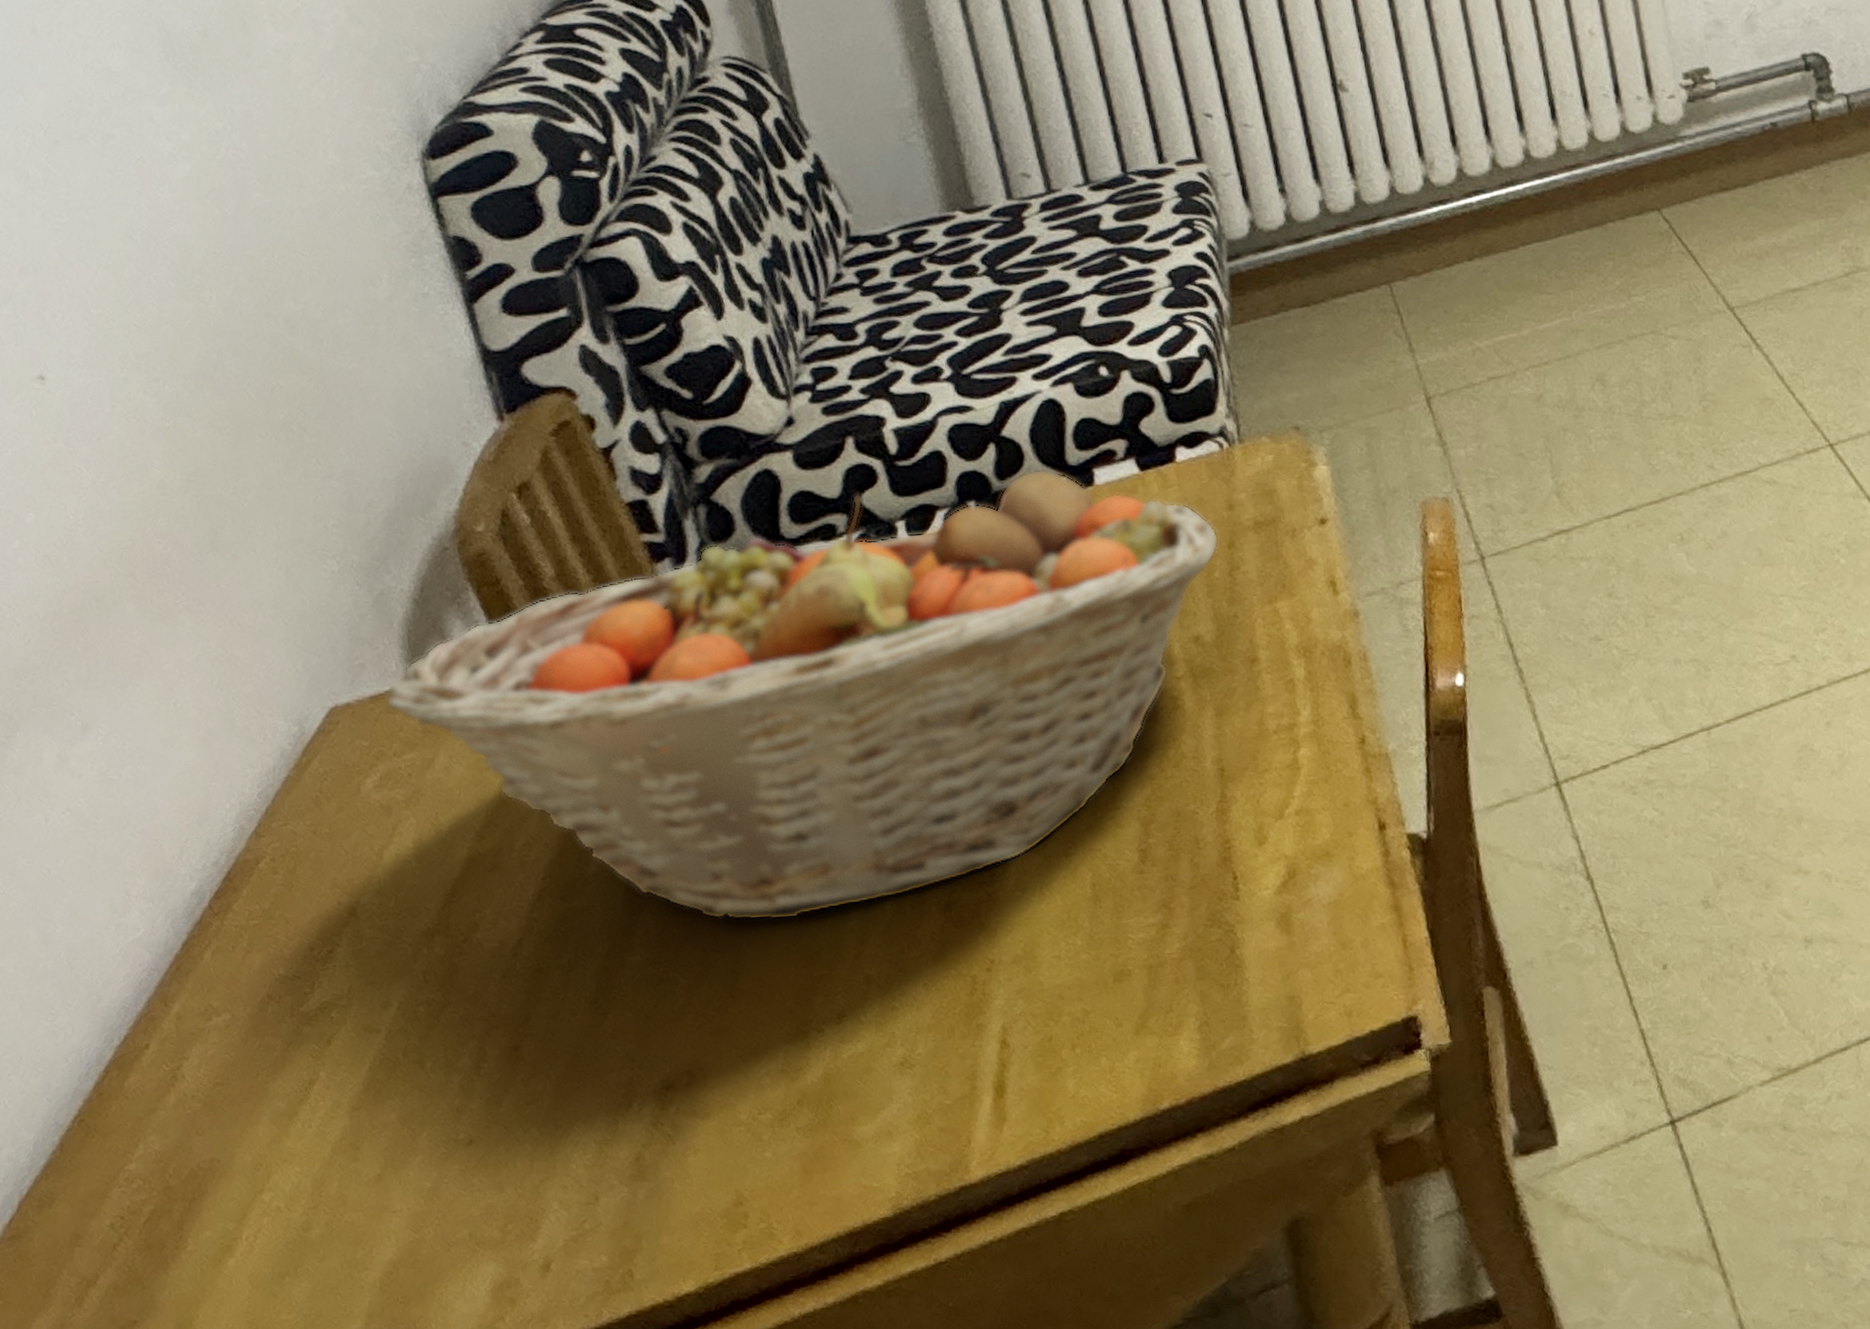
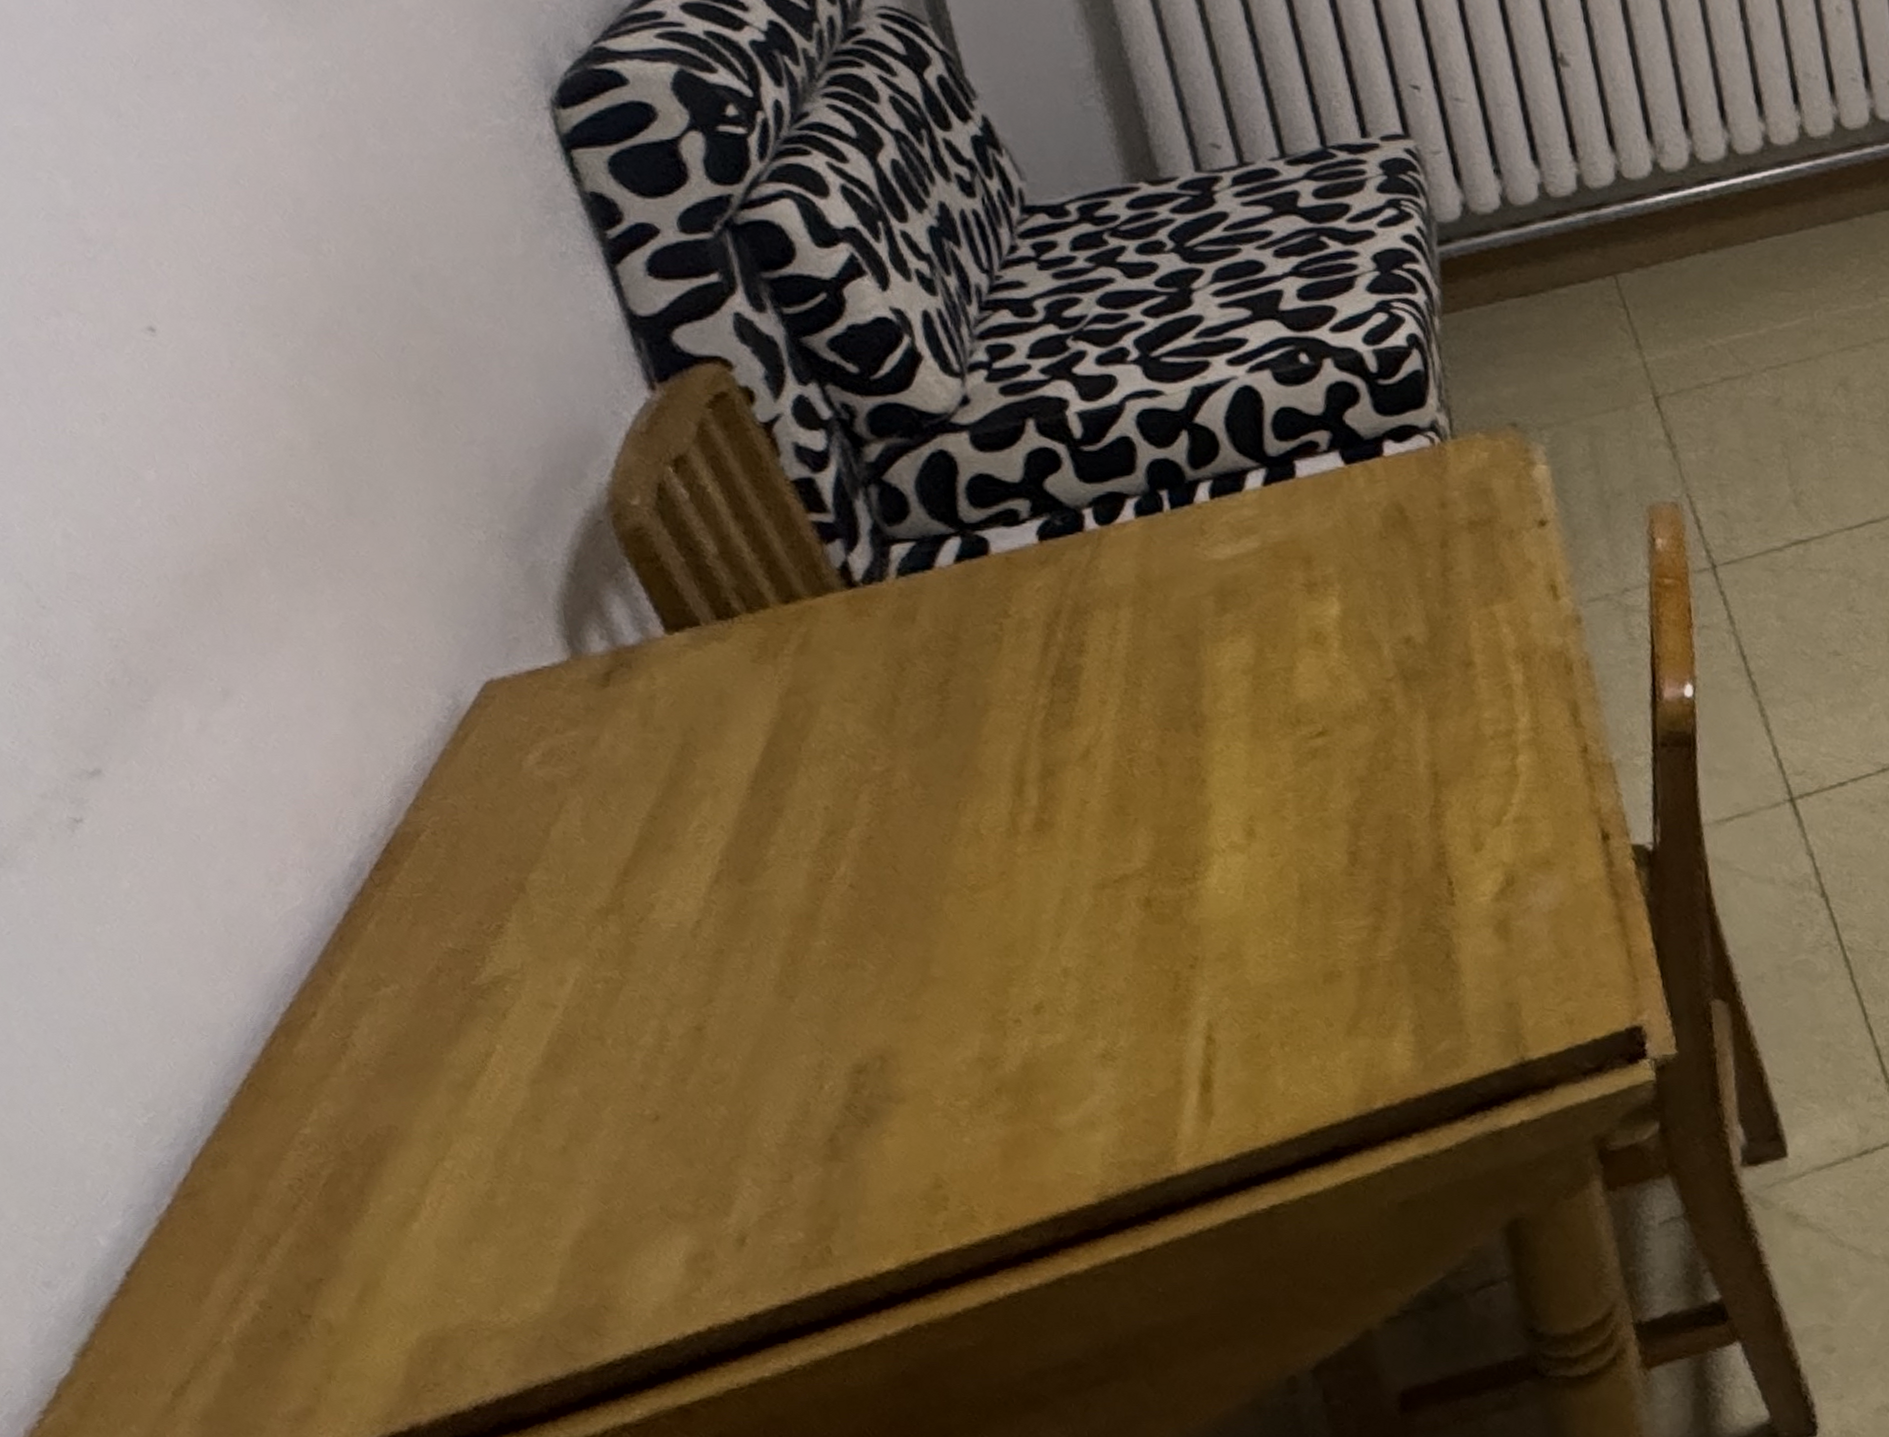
fruit basket: present [385,469,1219,921] -> none [543,459,1431,911]

